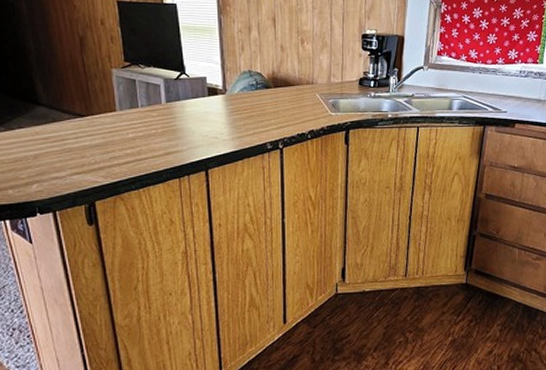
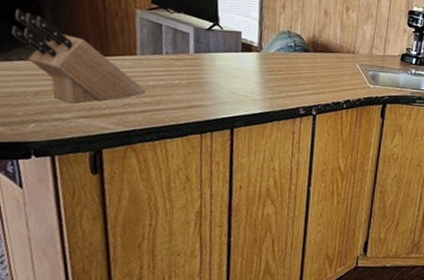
knife block: none [10,82,127,162] -> present [11,9,146,104]

